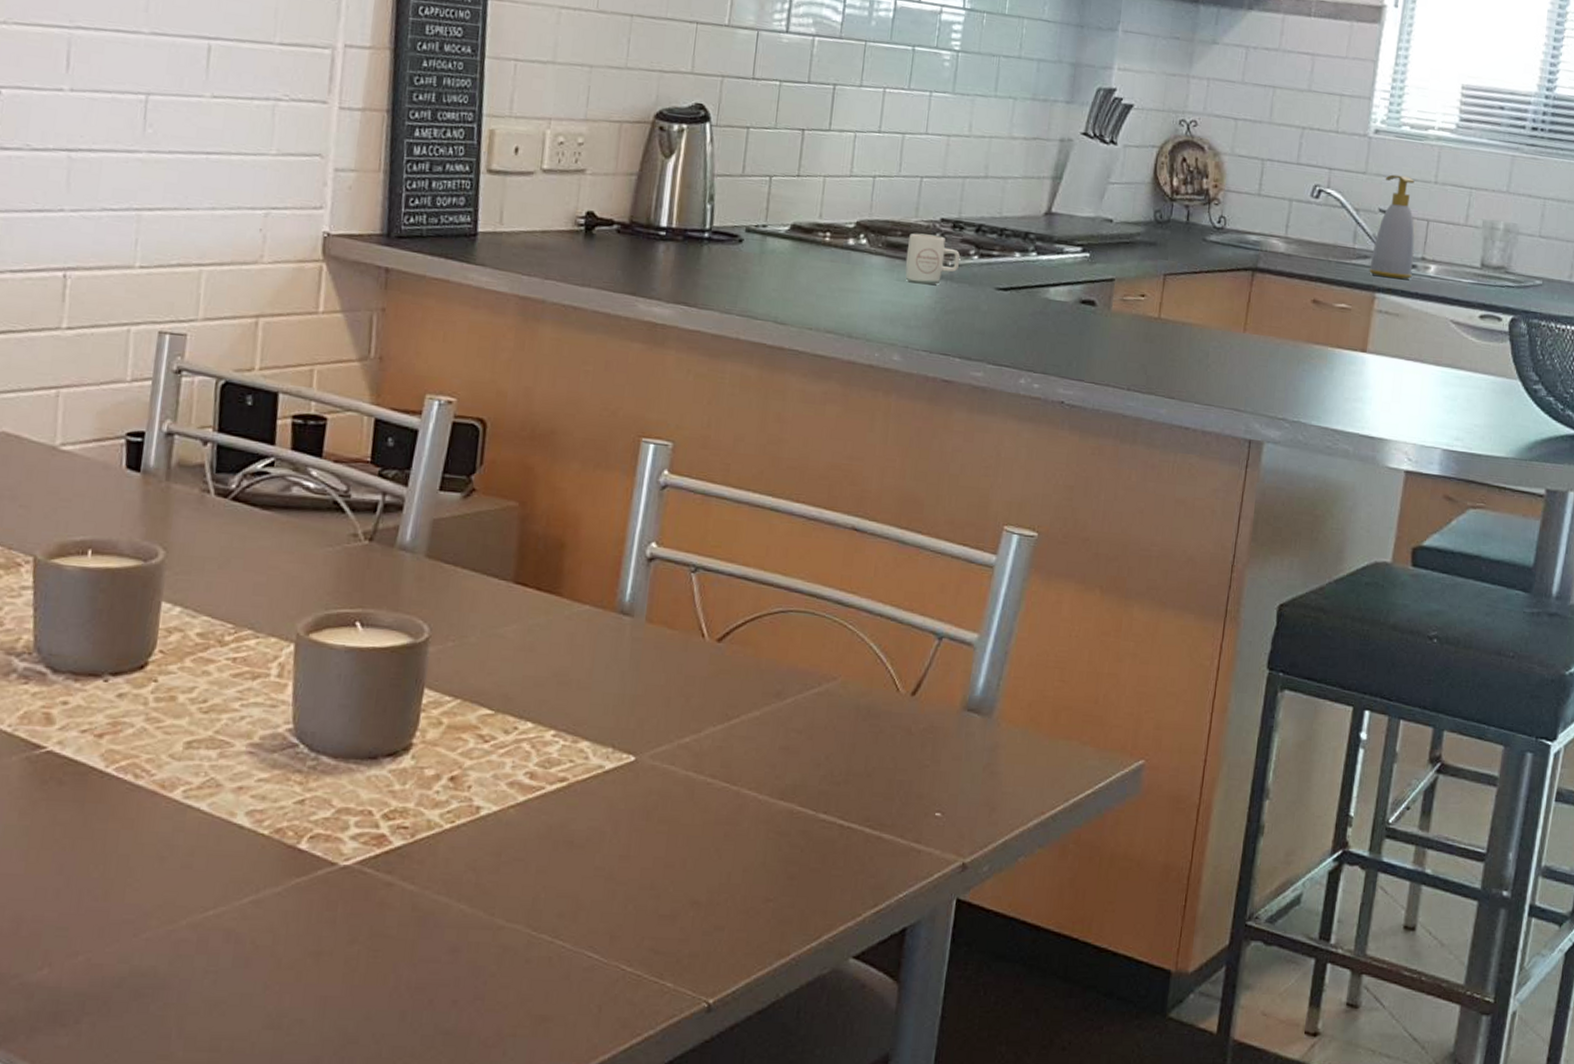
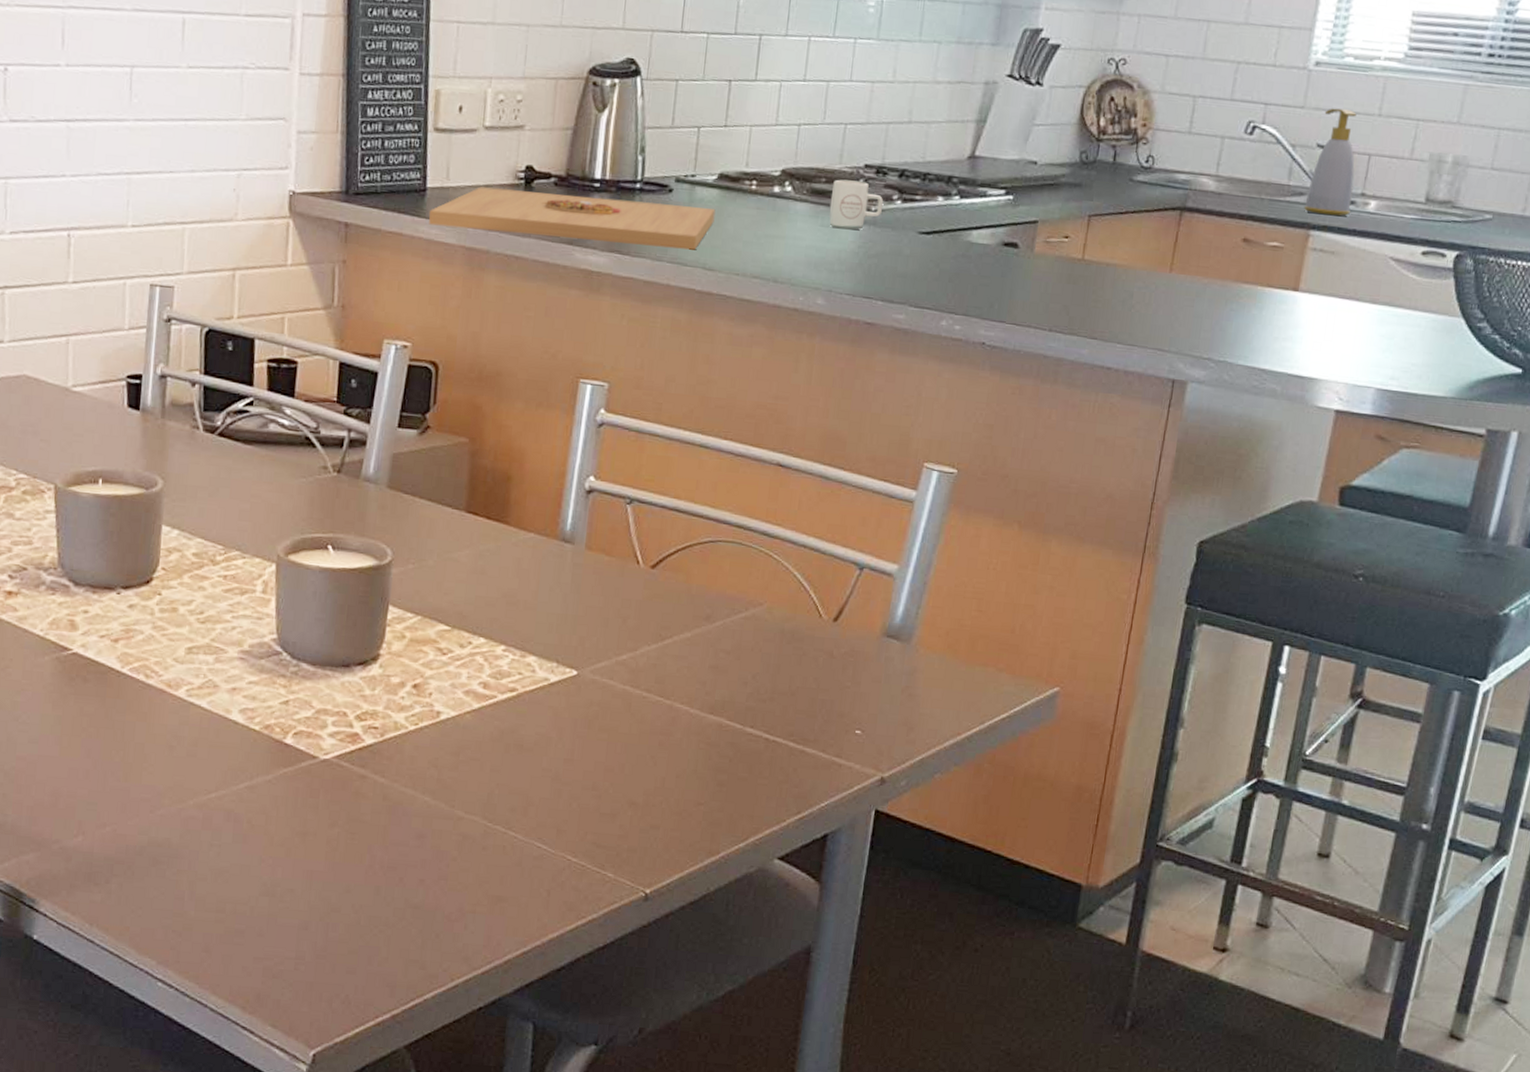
platter: none [479,232,788,303] -> present [428,187,716,250]

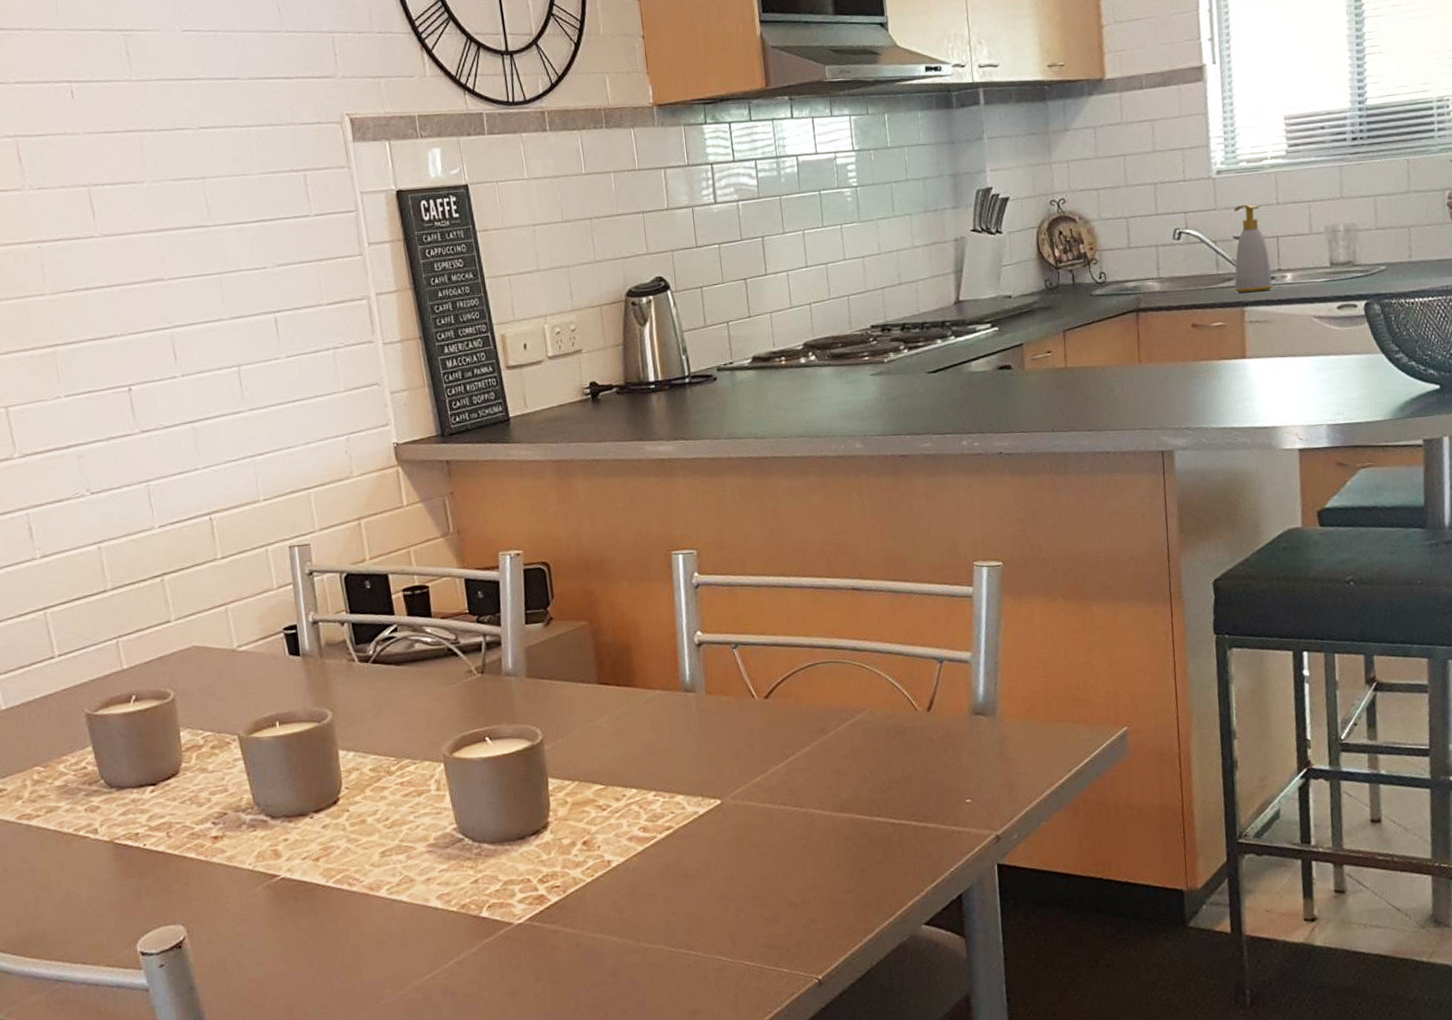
platter: present [428,187,716,250] -> none [515,387,757,448]
mug: present [829,179,883,230] -> none [848,340,893,383]

